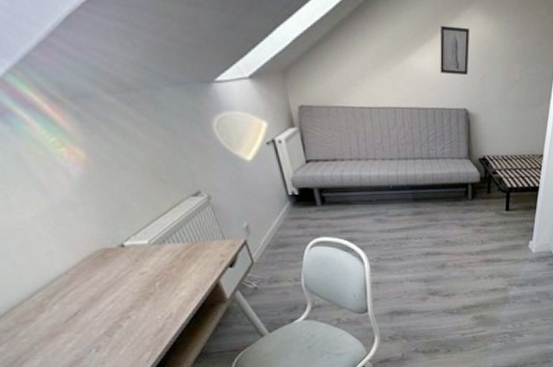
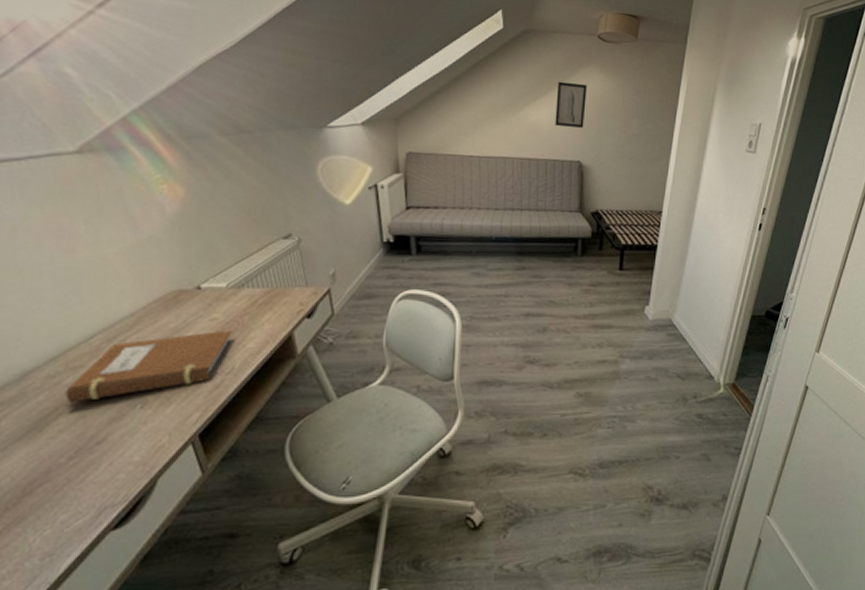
notebook: none [22,282,164,351] -> present [65,330,232,403]

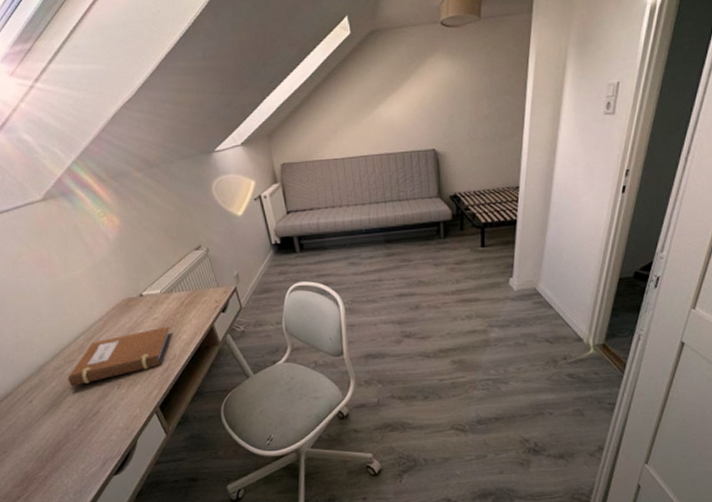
wall art: present [555,81,587,128] -> none [406,73,436,118]

